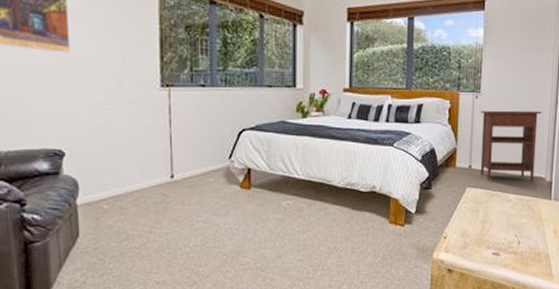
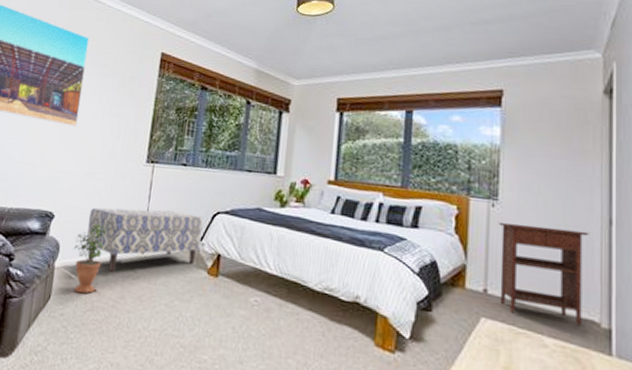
potted plant: none [94,152,131,226] -> present [73,221,109,294]
bench: none [105,133,230,201] -> present [86,207,203,273]

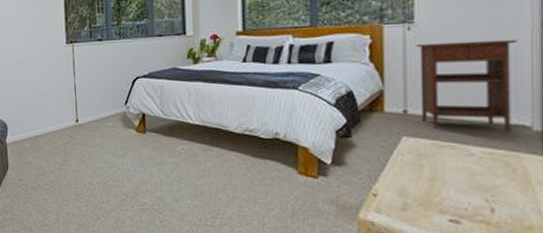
potted plant: present [73,221,109,294] -> none [18,100,45,162]
bench: present [86,207,203,273] -> none [26,82,126,142]

